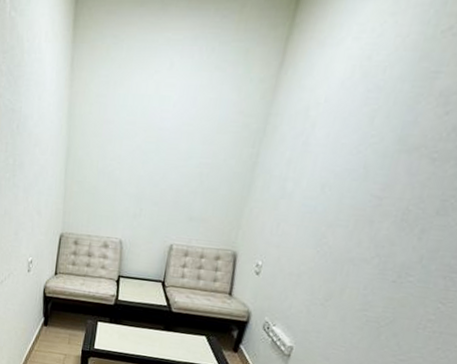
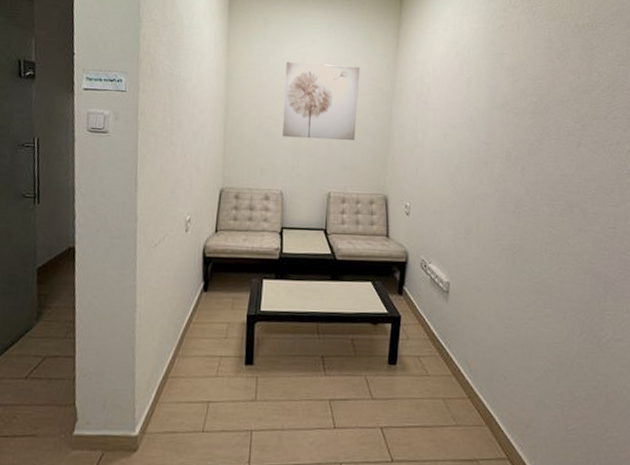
wall art: none [126,92,227,189] -> present [282,62,360,141]

